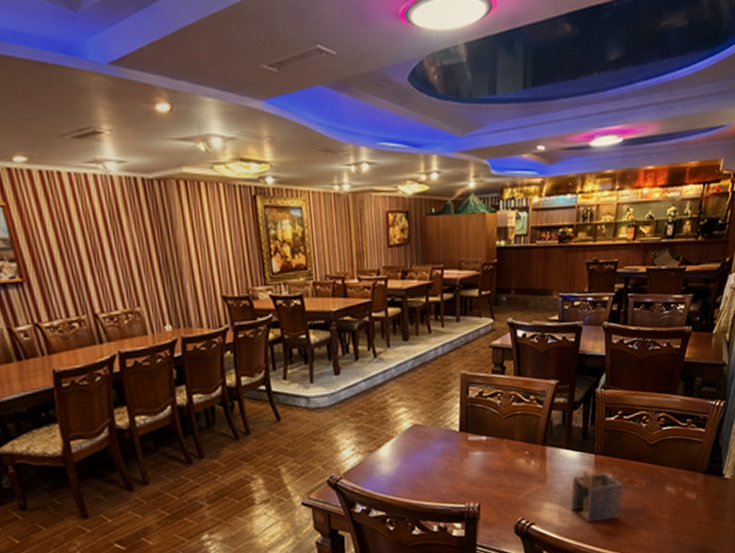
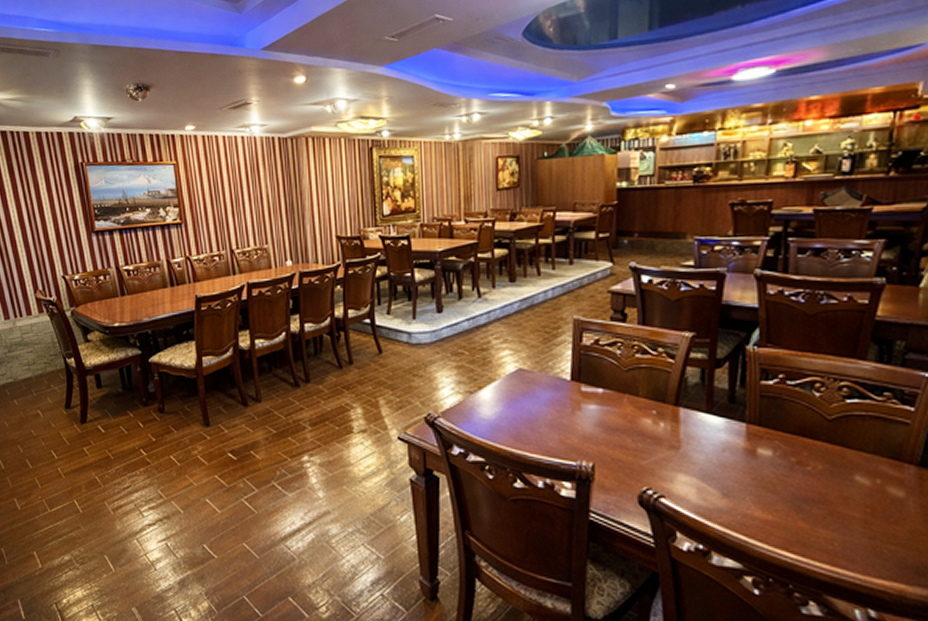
napkin holder: present [570,471,623,523] -> none [713,442,788,508]

